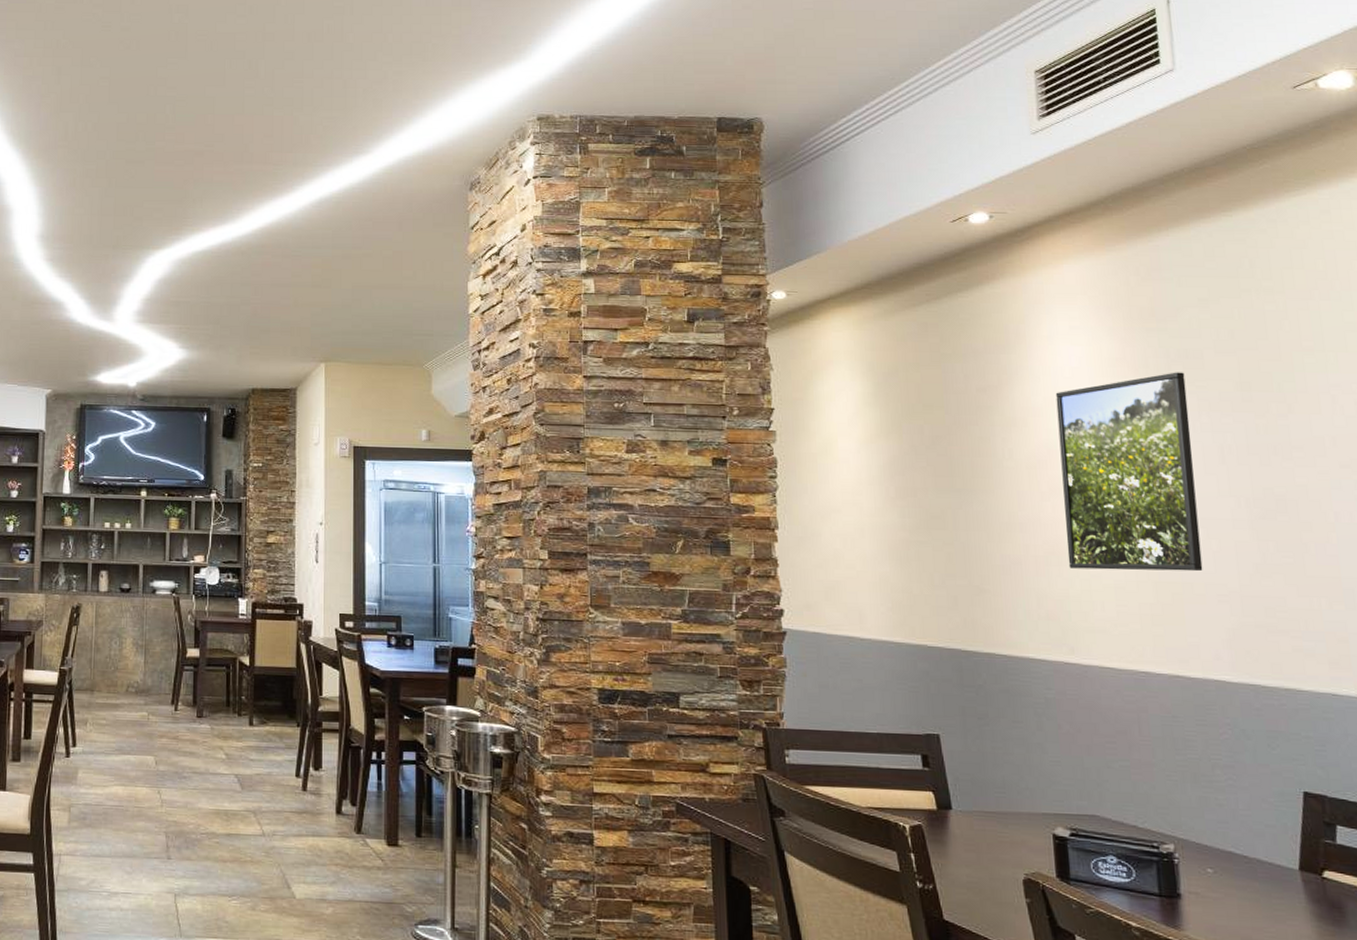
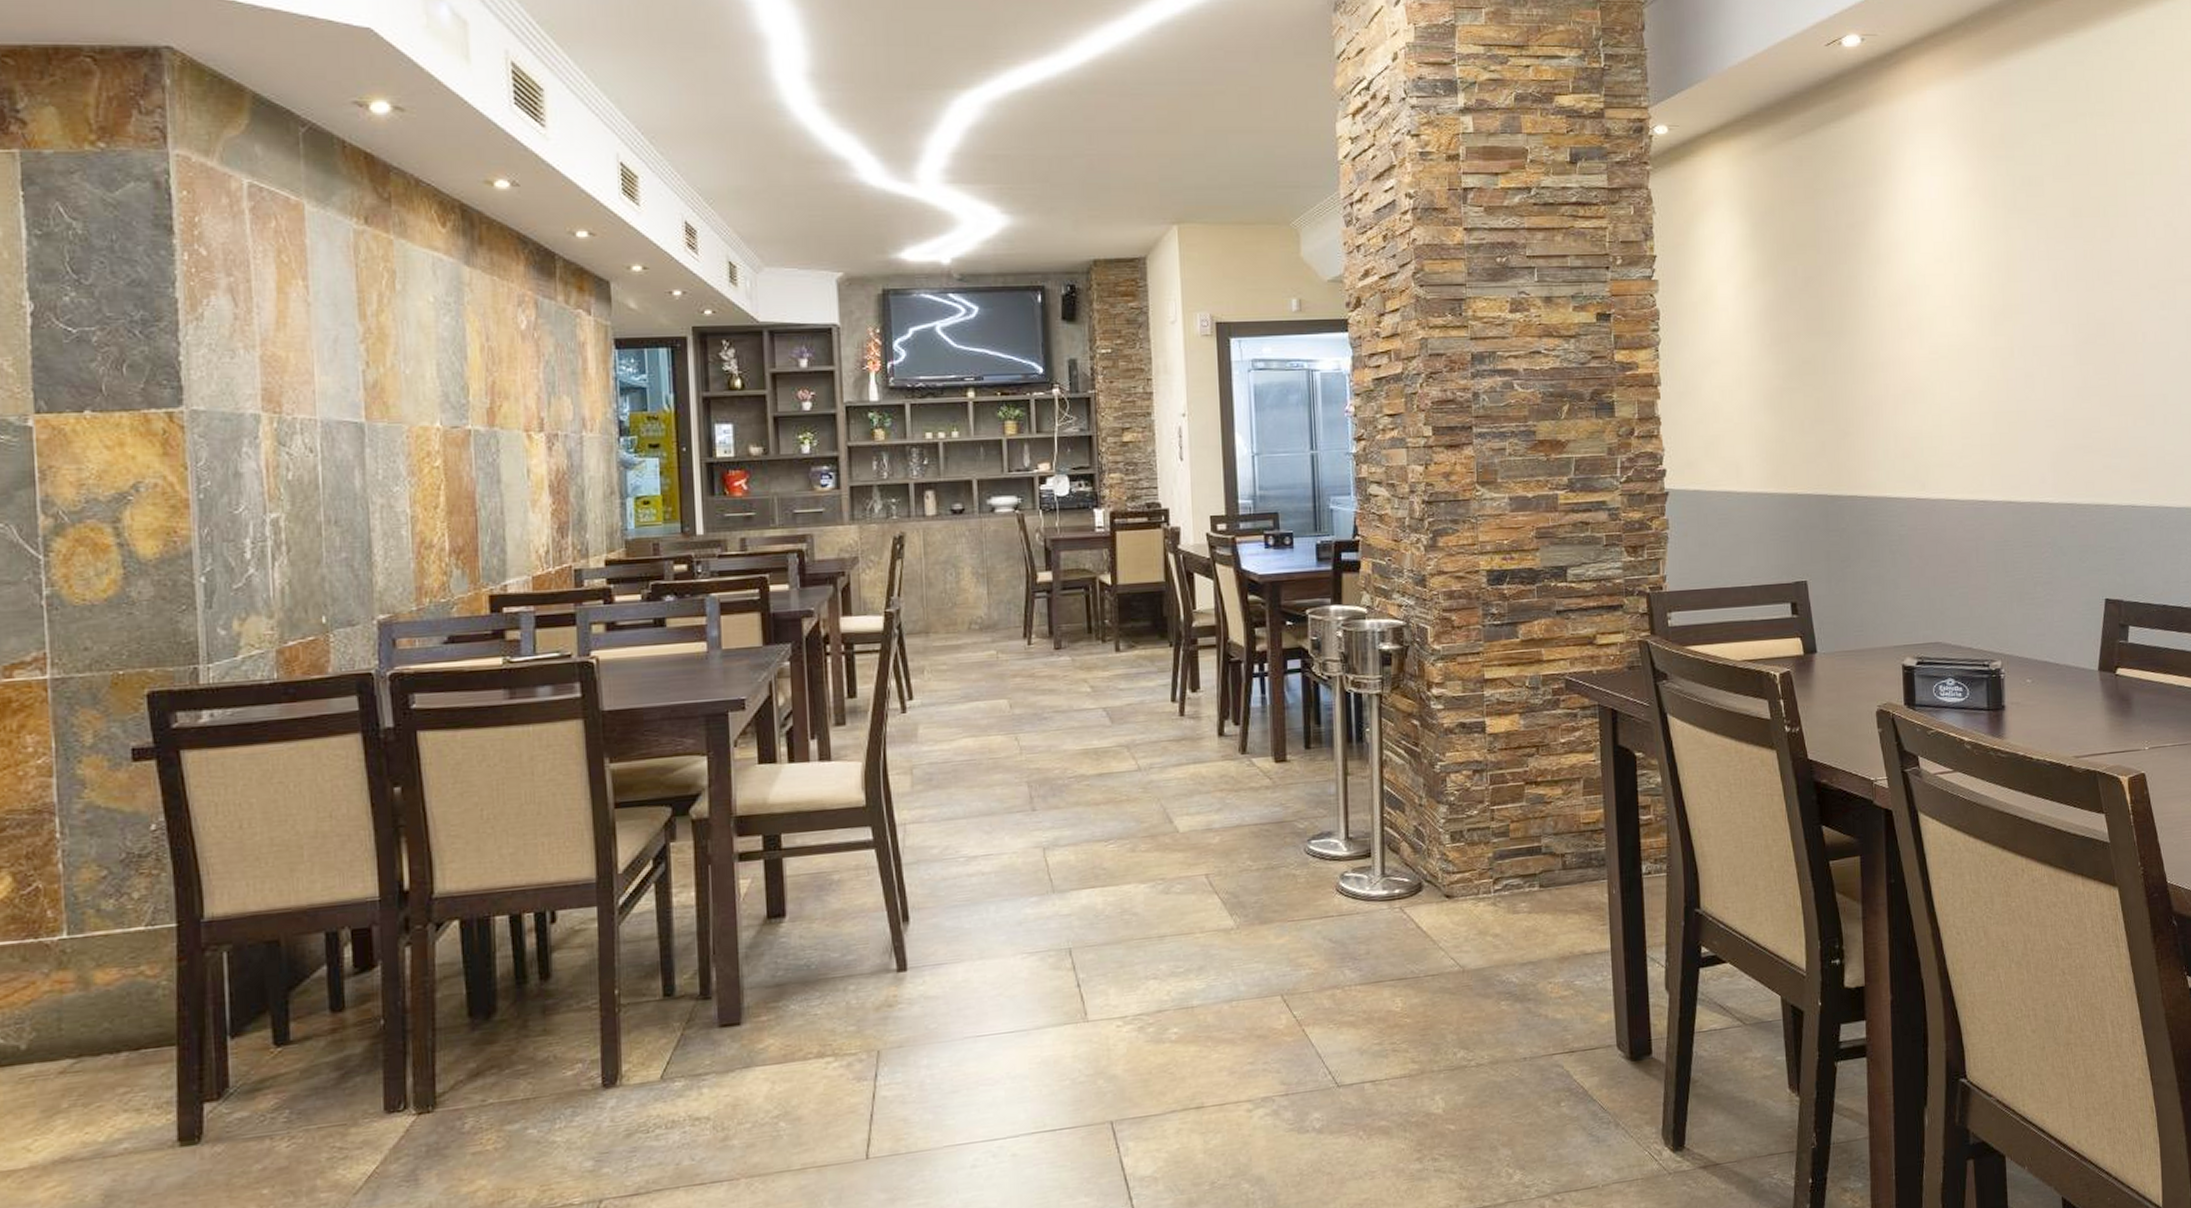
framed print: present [1055,372,1203,572] -> none [1916,200,2035,405]

